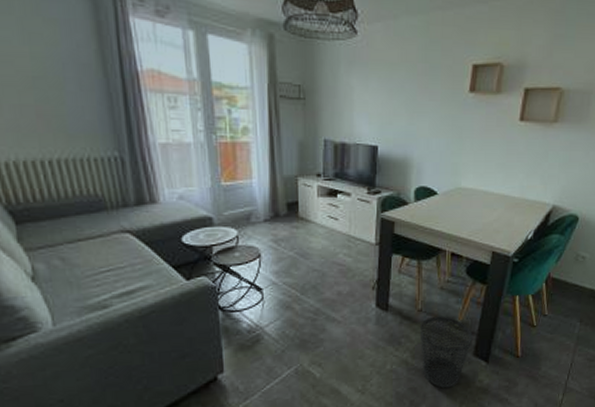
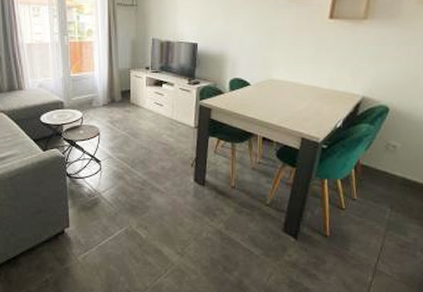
wastebasket: present [420,316,473,389] -> none [233,193,282,259]

